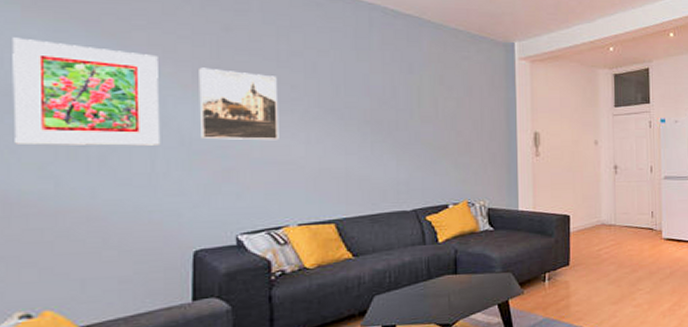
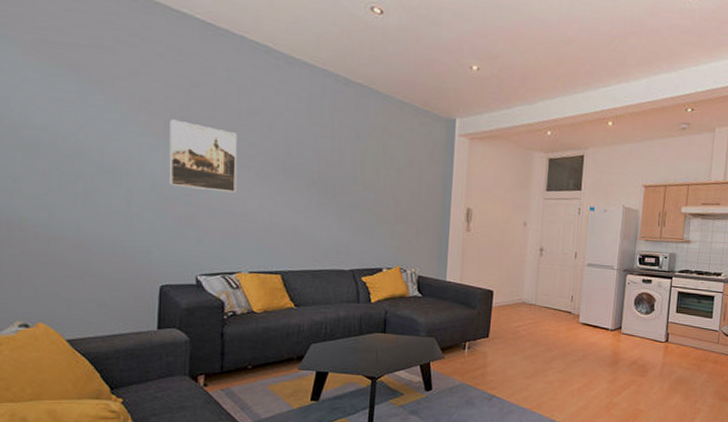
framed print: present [12,37,161,146] -> none [15,78,136,188]

